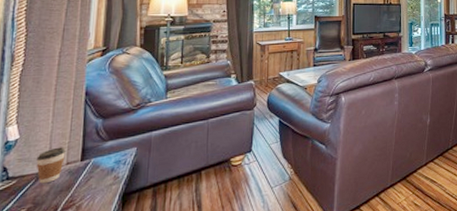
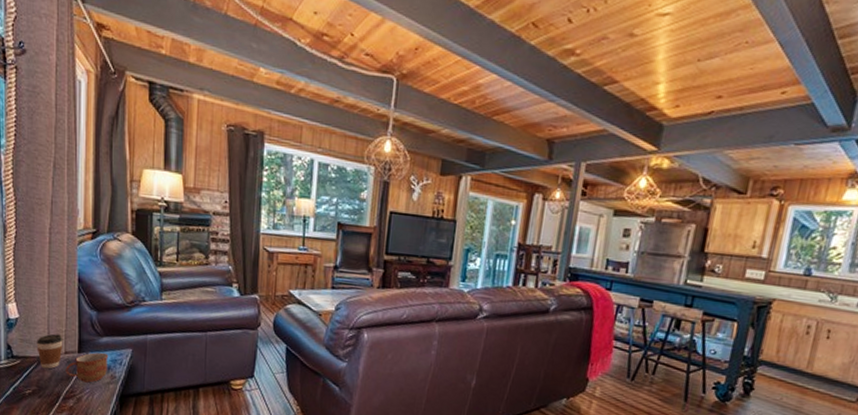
mug: none [66,156,113,189] -> present [66,352,109,383]

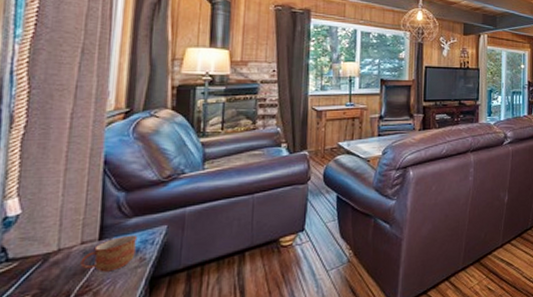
coffee cup: present [36,333,63,369] -> none [43,224,80,267]

